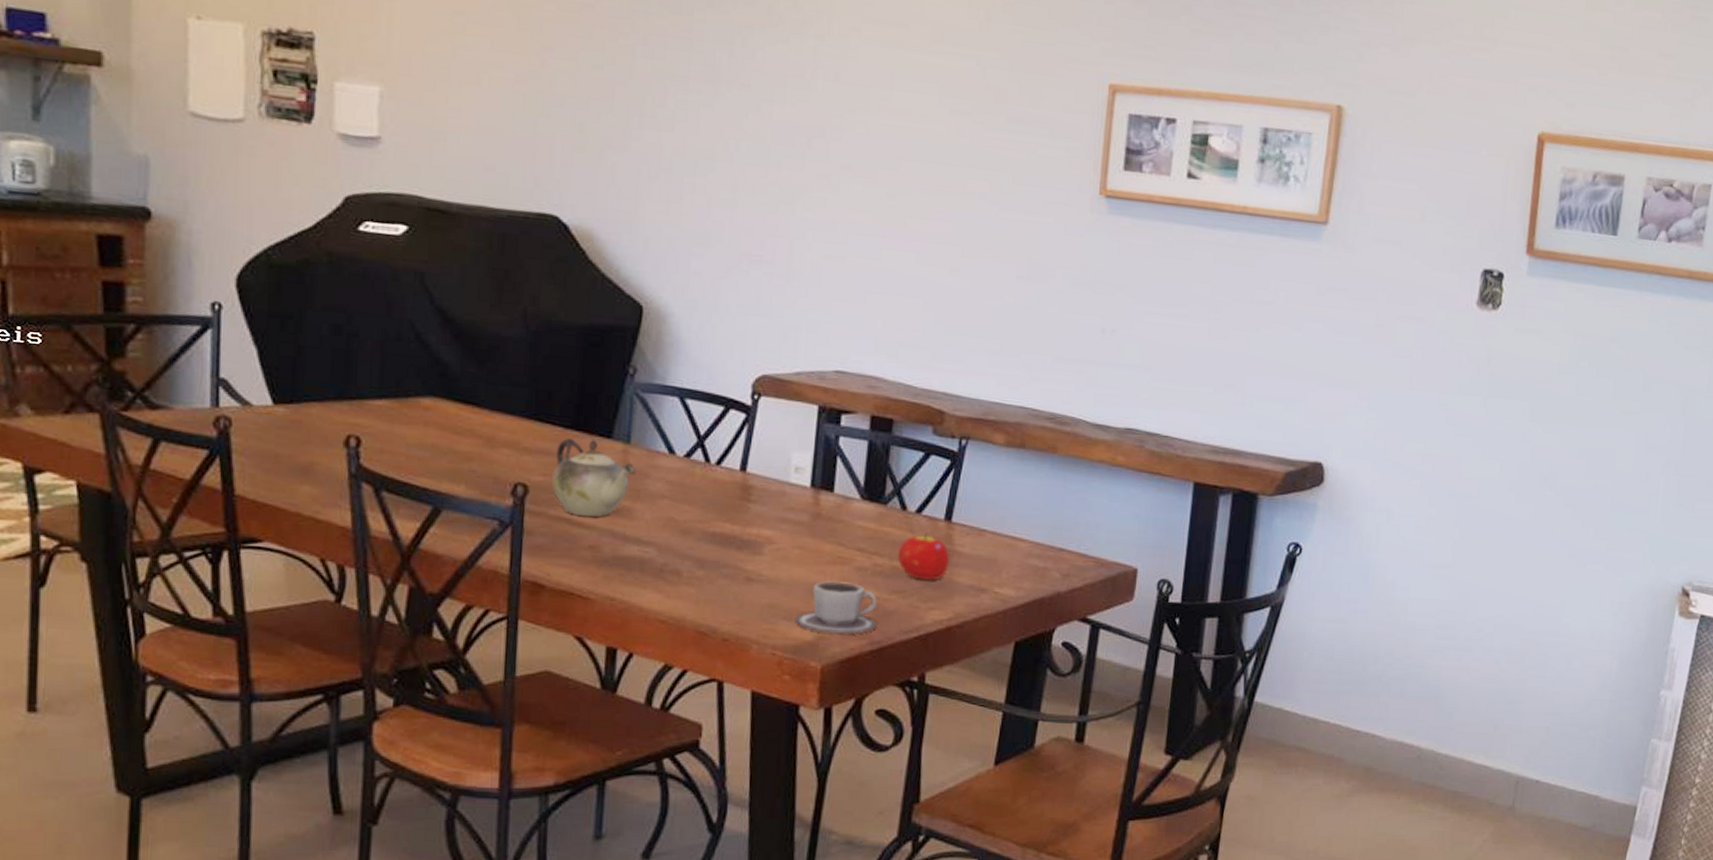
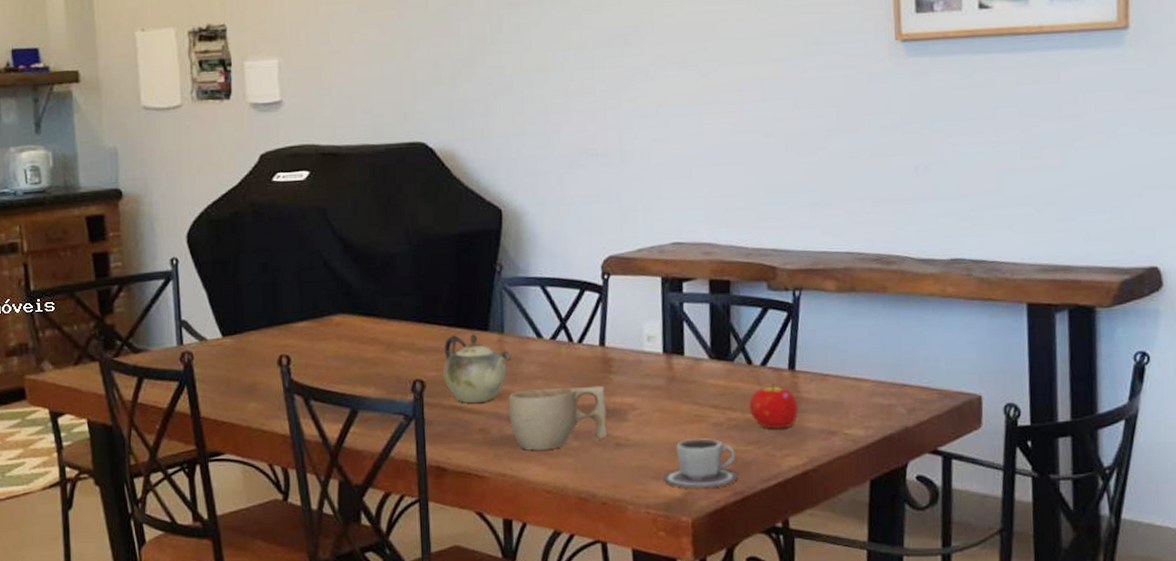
cup: none [625,509,741,576] -> present [508,385,608,450]

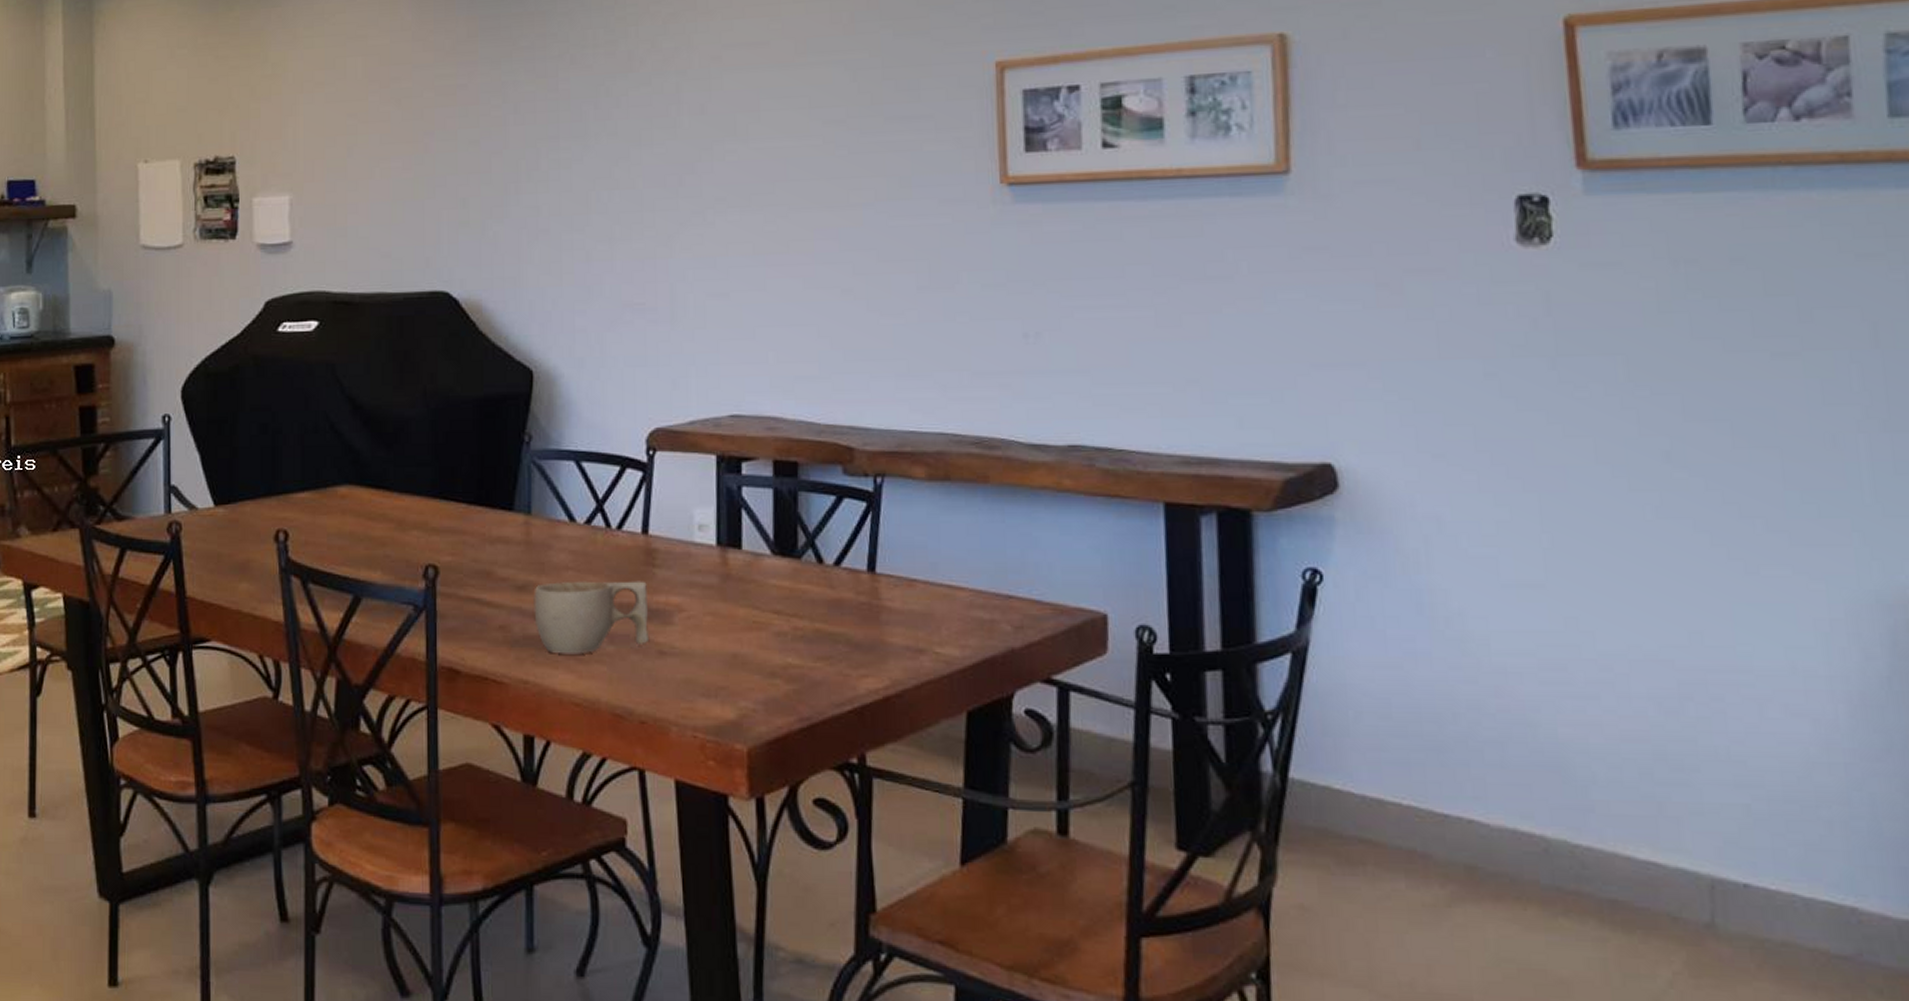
teapot: present [443,334,512,403] -> none [460,514,540,594]
cup: present [663,438,738,488] -> none [714,650,804,711]
fruit: present [749,383,799,429] -> none [818,587,879,643]

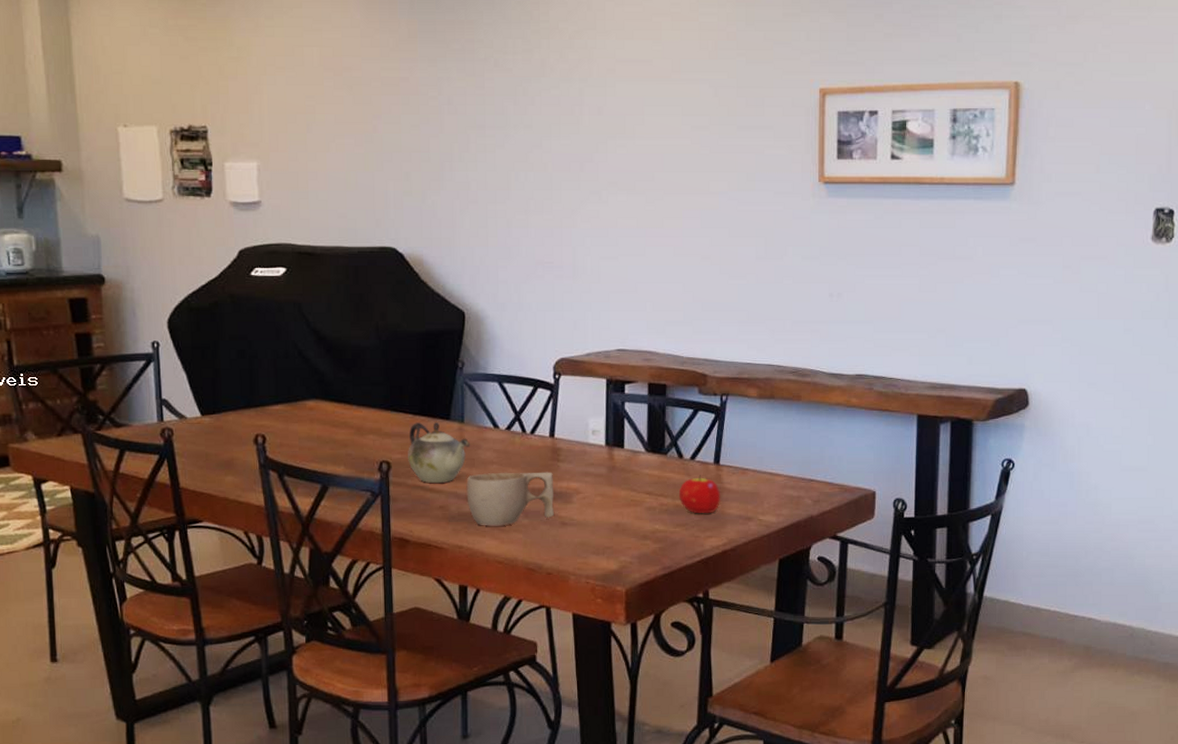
teapot: none [460,514,540,594] -> present [408,422,471,483]
fruit: none [818,587,879,643] -> present [678,475,721,514]

